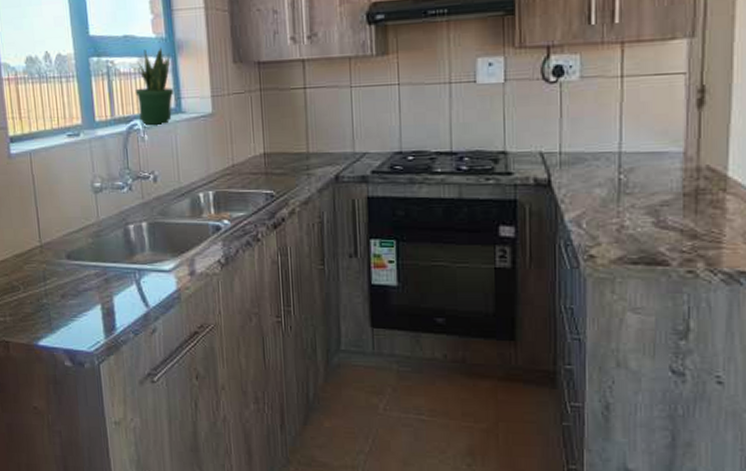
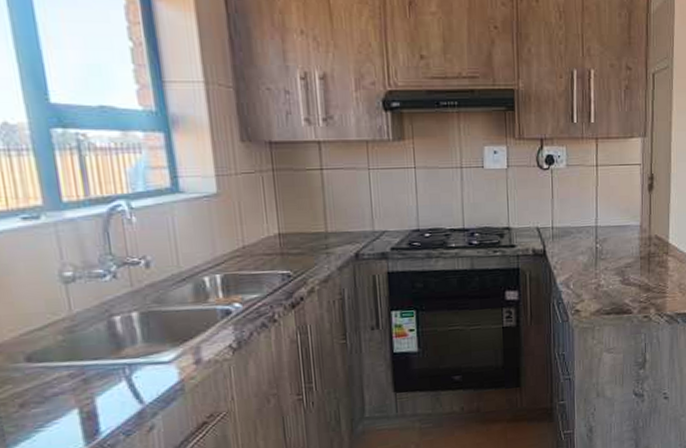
planter: present [135,47,174,125] -> none [117,121,169,206]

